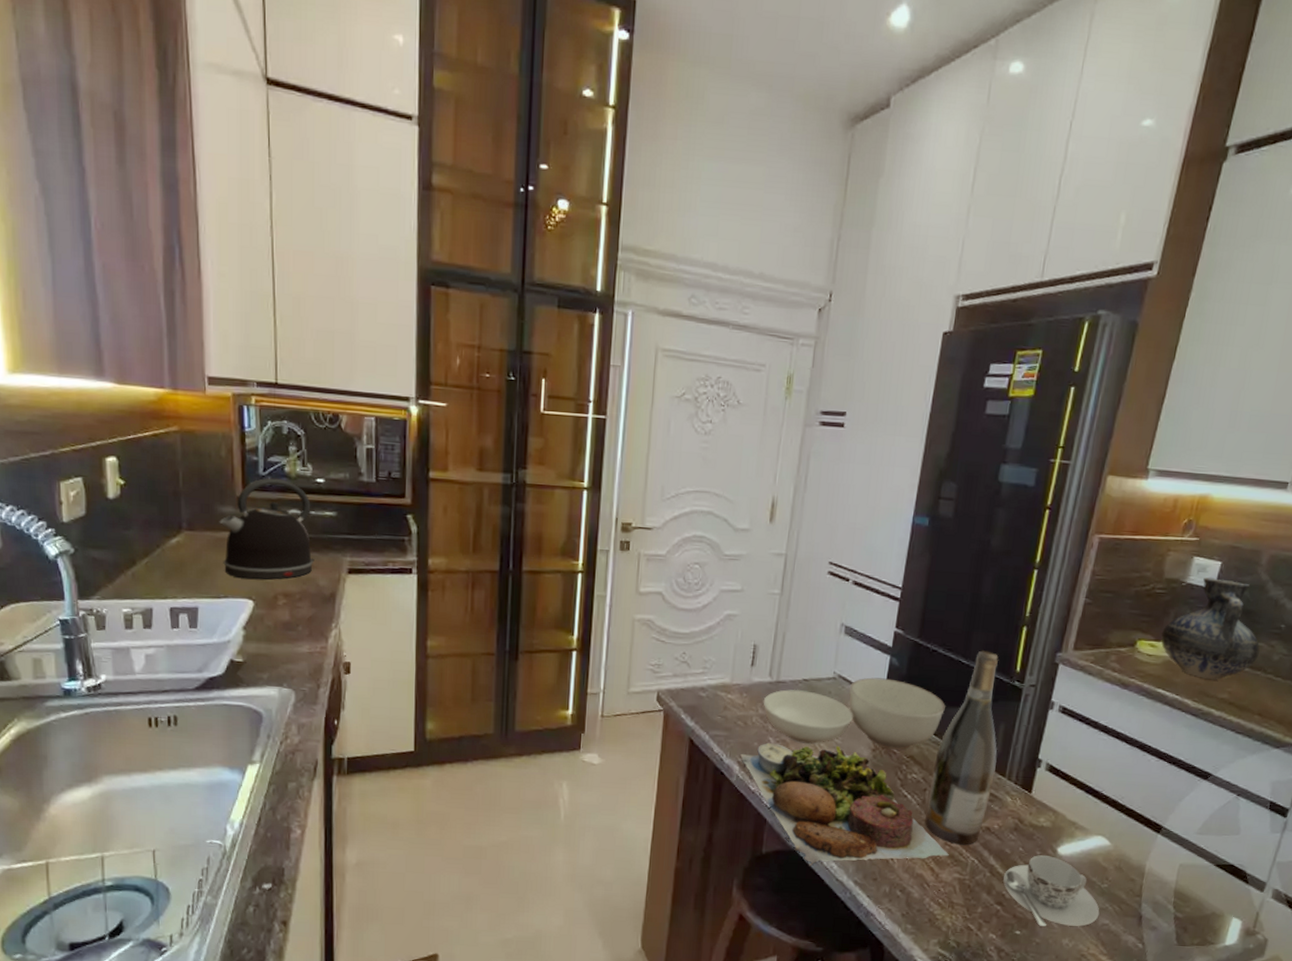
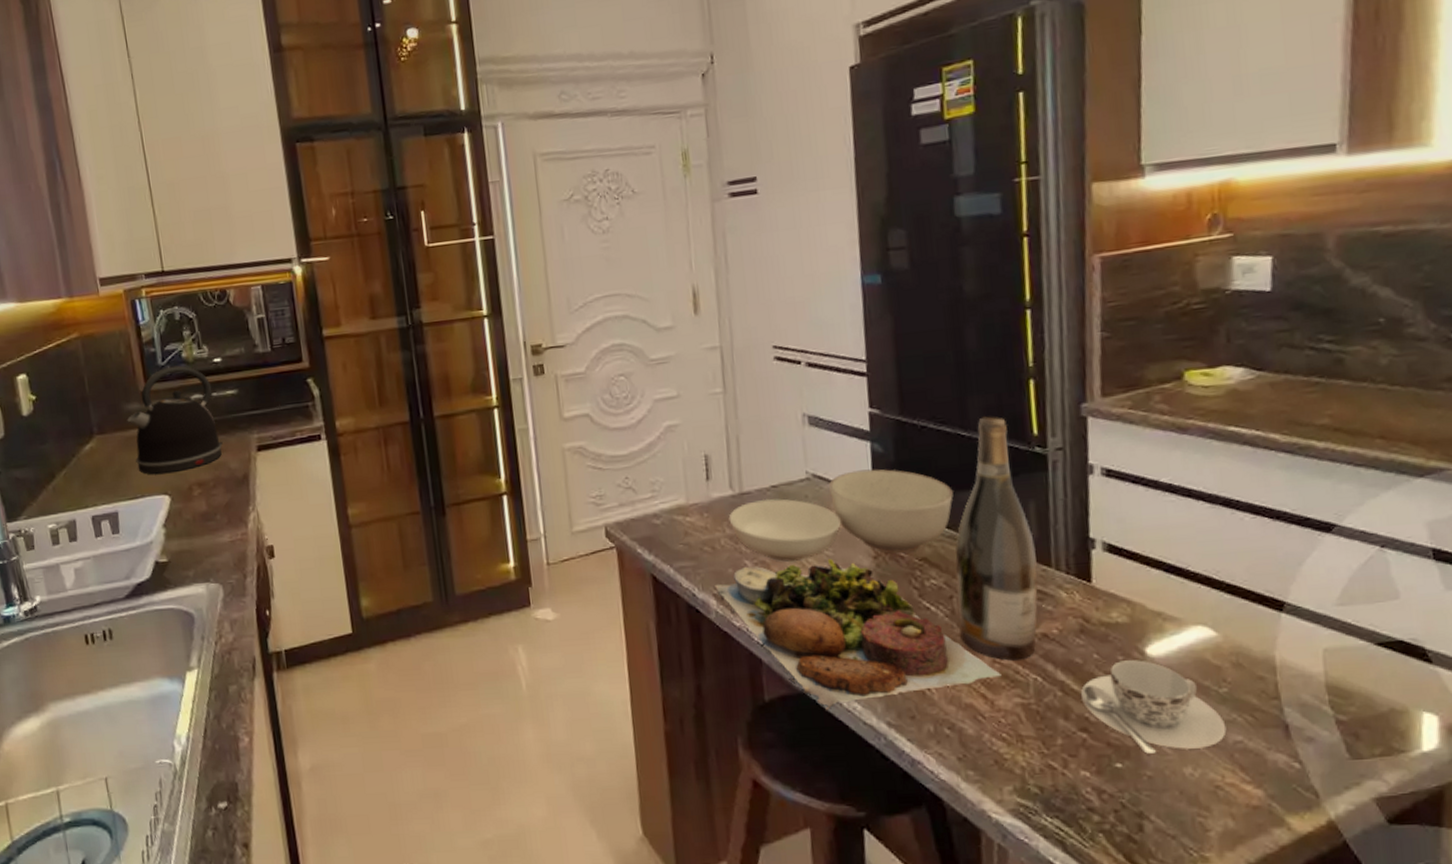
ceramic jug: present [1160,576,1260,680] -> none [1214,276,1358,404]

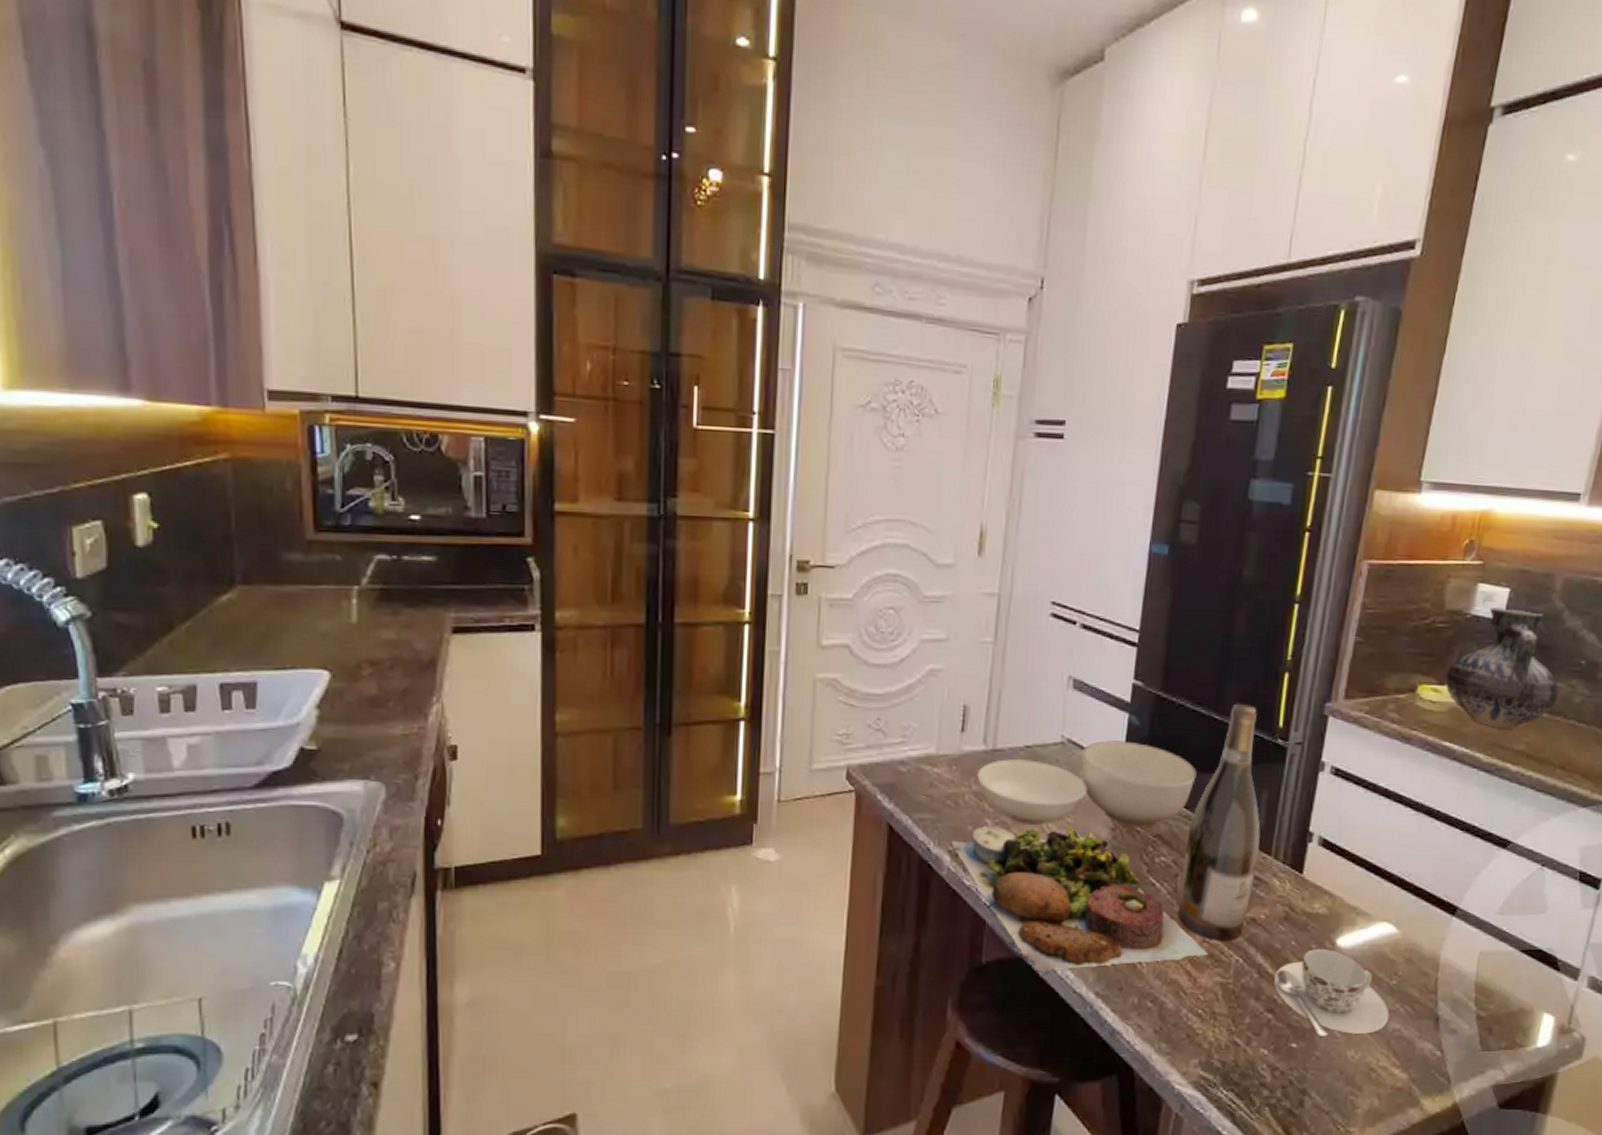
kettle: present [127,365,223,474] -> none [283,515,409,645]
ceramic jug: none [1214,276,1358,404] -> present [1444,606,1559,729]

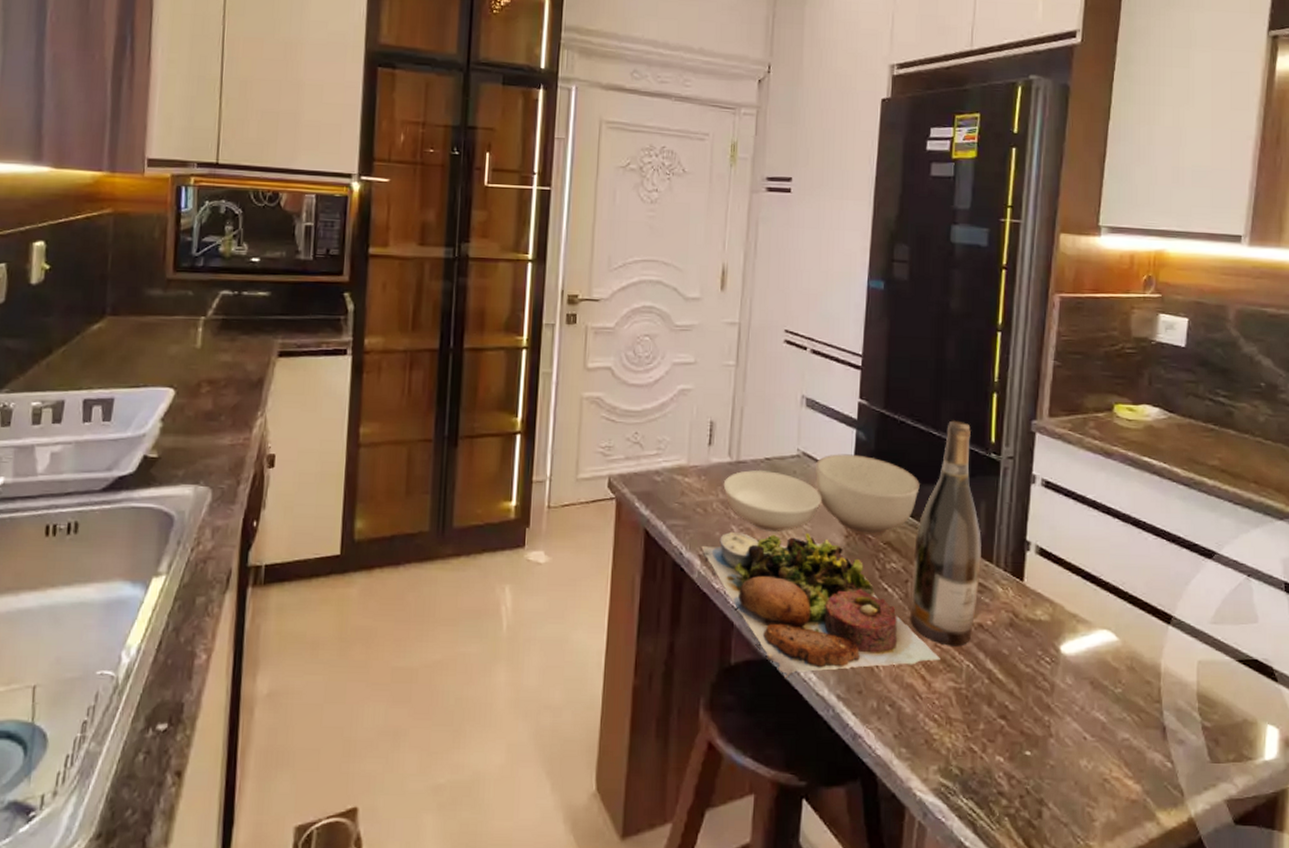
teacup: present [1274,949,1390,1037] -> none [1004,656,1117,746]
ceramic jug: present [1444,606,1559,729] -> none [1137,334,1243,446]

